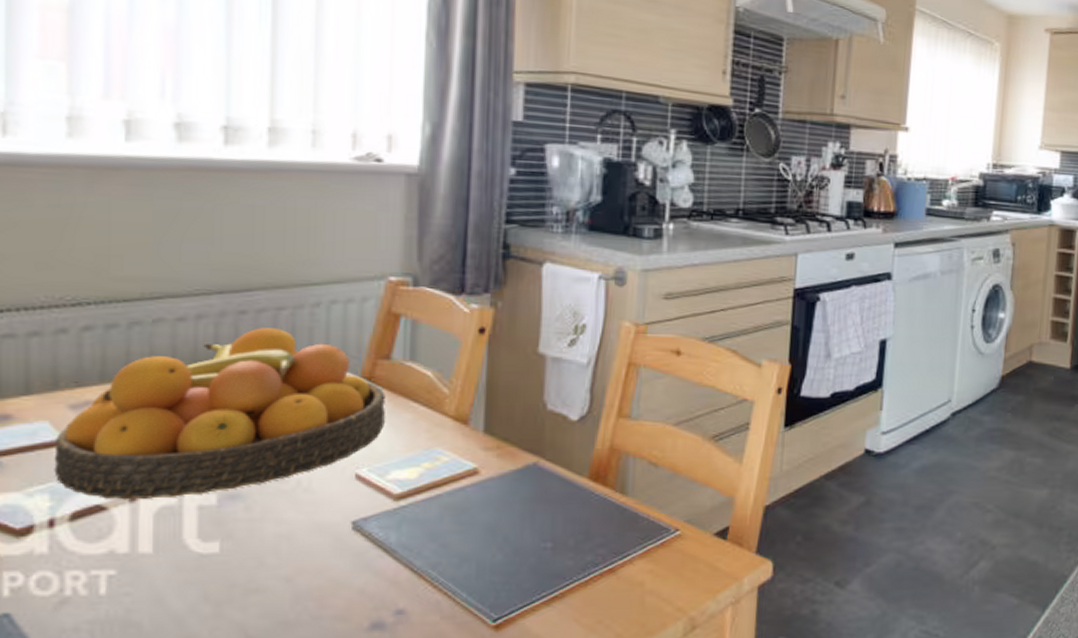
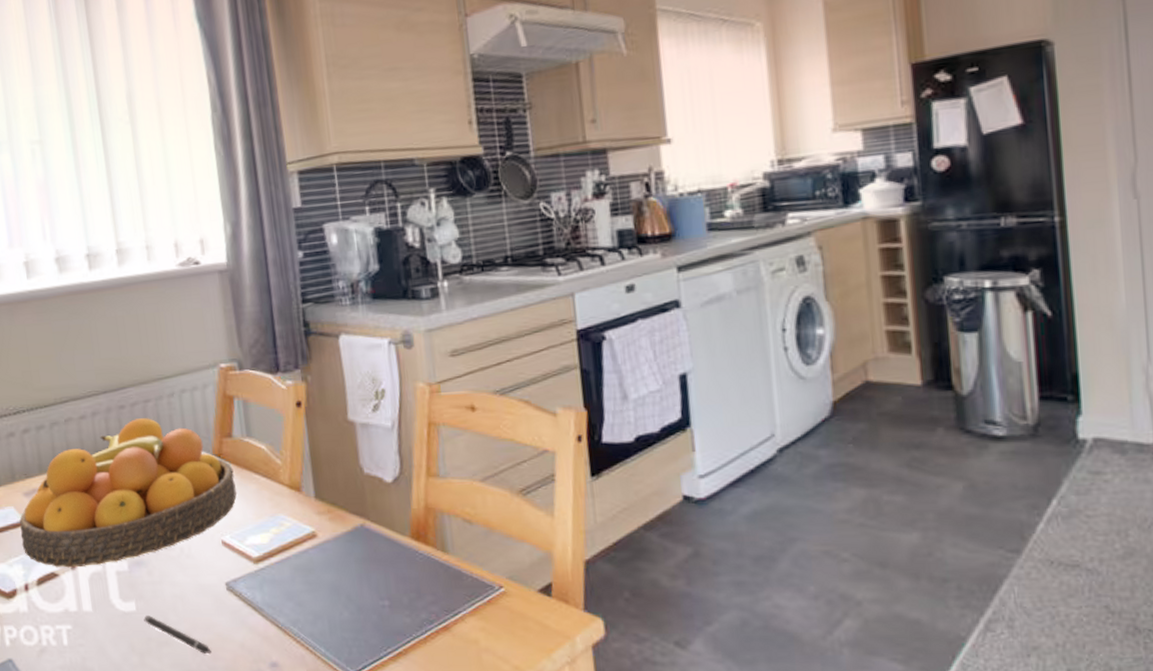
pen: none [229,558,319,601] -> present [144,616,212,654]

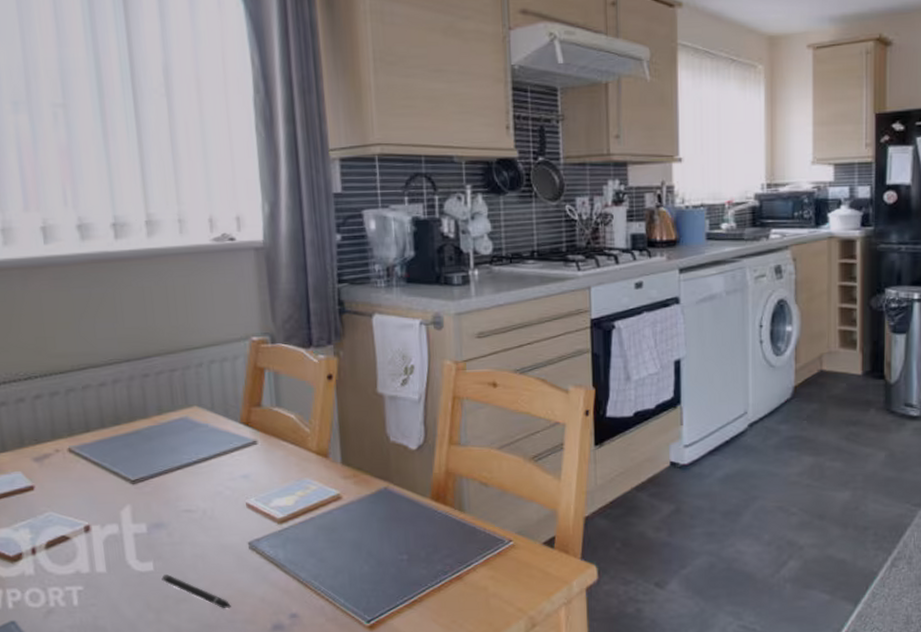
fruit bowl: present [19,418,237,568] -> none [27,387,263,531]

